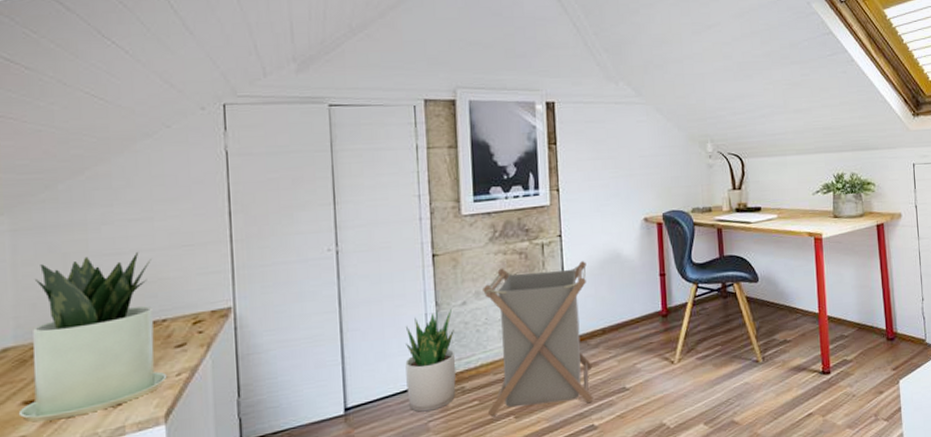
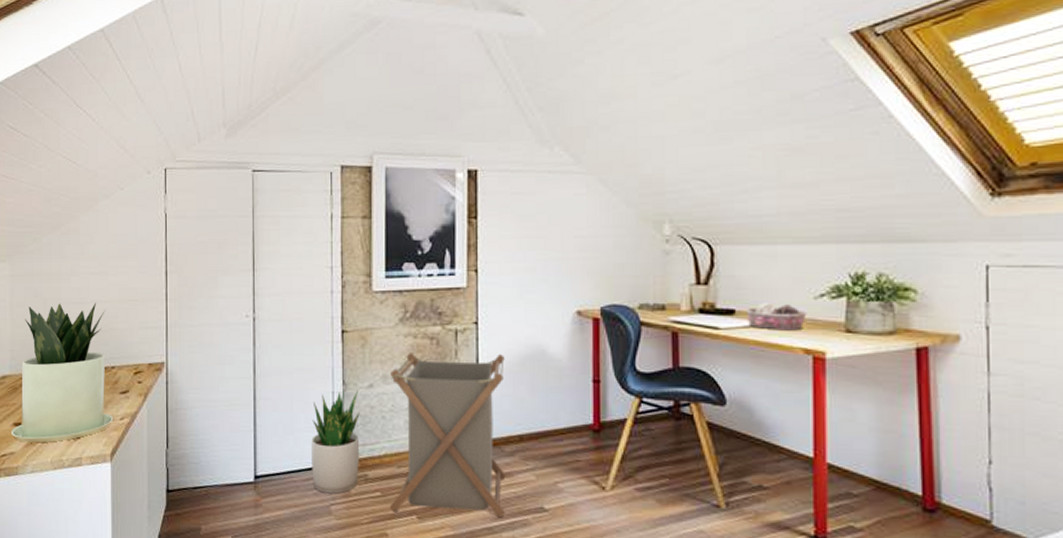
decorative basket: none [768,200,809,221] -> present [746,303,807,331]

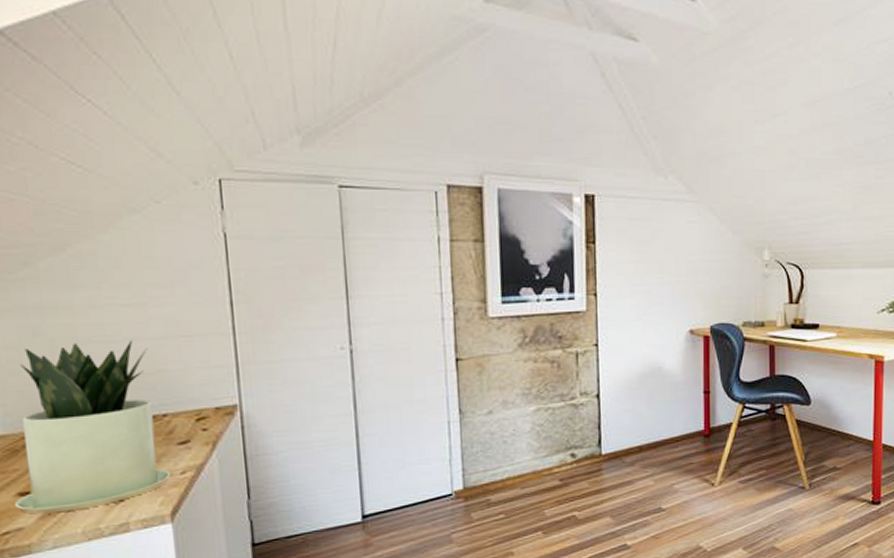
planter: present [311,389,360,494] -> none [427,417,481,523]
laundry basket: present [390,353,506,518] -> none [511,373,627,531]
decorative basket: present [746,303,807,331] -> none [827,317,872,340]

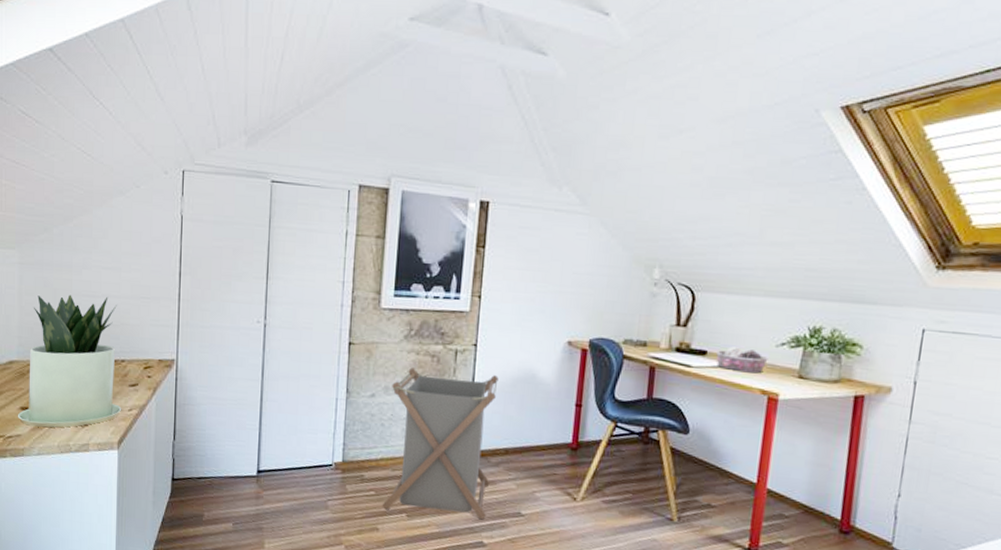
laundry basket: none [511,373,627,531] -> present [383,367,499,520]
decorative basket: none [827,317,872,340] -> present [716,347,768,374]

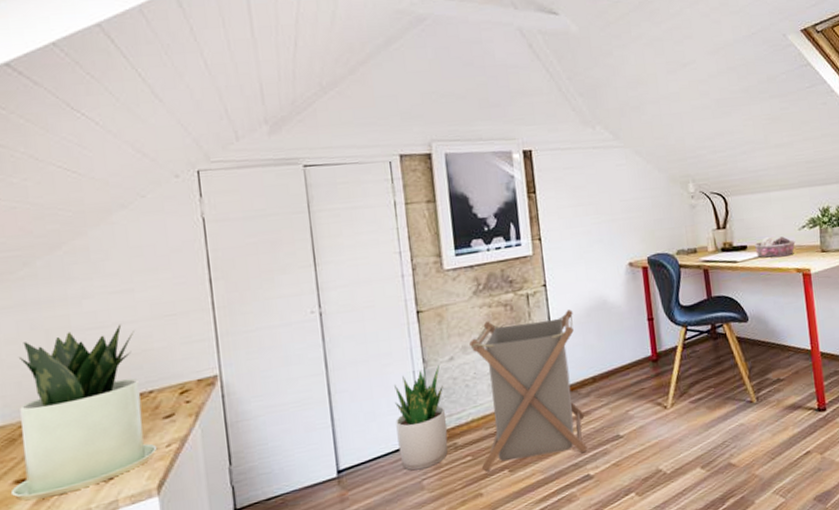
planter: none [312,398,361,491] -> present [394,364,448,471]

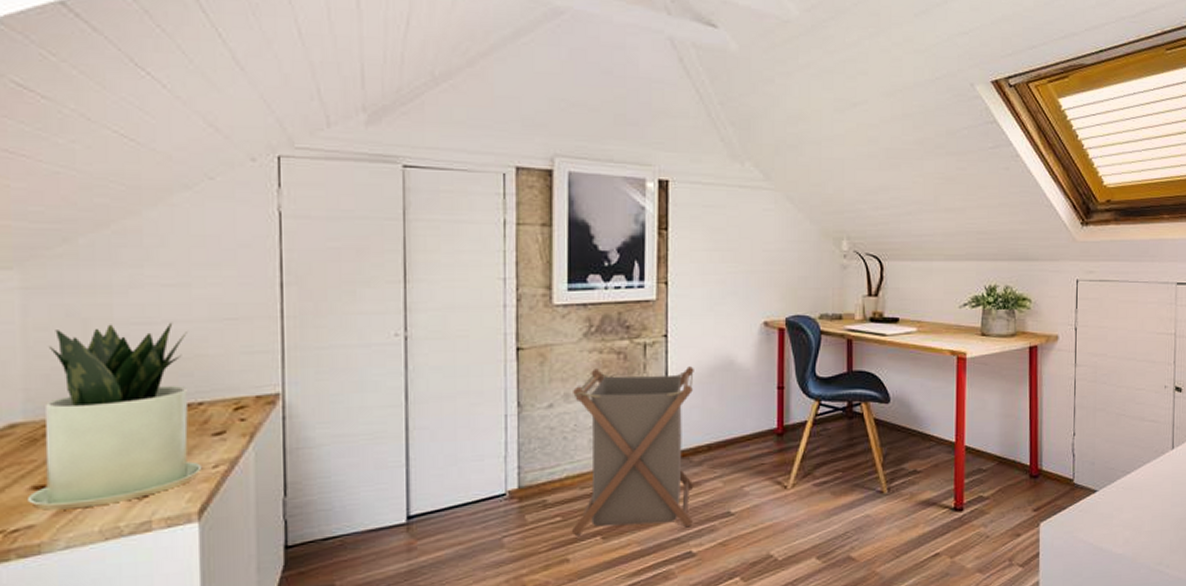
planter: present [394,364,448,471] -> none [480,410,538,526]
decorative basket: present [754,236,796,258] -> none [907,312,954,336]

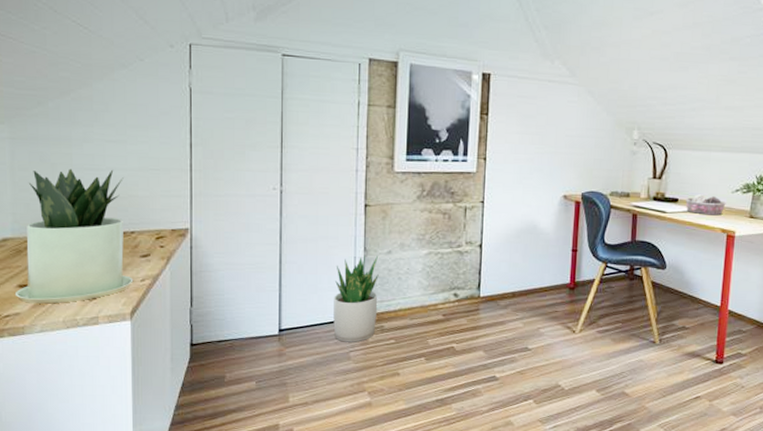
planter: none [480,410,538,526] -> present [333,255,379,343]
laundry basket: present [572,366,694,536] -> none [403,225,504,357]
decorative basket: none [907,312,954,336] -> present [685,194,726,216]

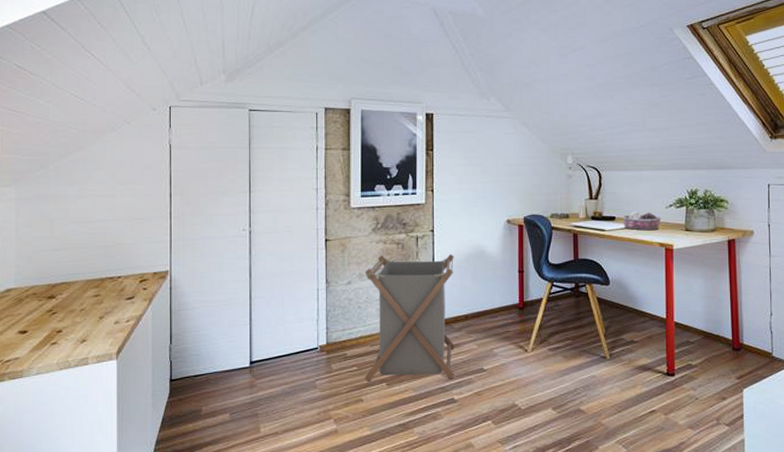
planter: present [14,168,134,304] -> none [15,221,120,348]
planter: present [333,255,379,343] -> none [300,286,340,371]
laundry basket: none [403,225,504,357] -> present [365,254,455,382]

